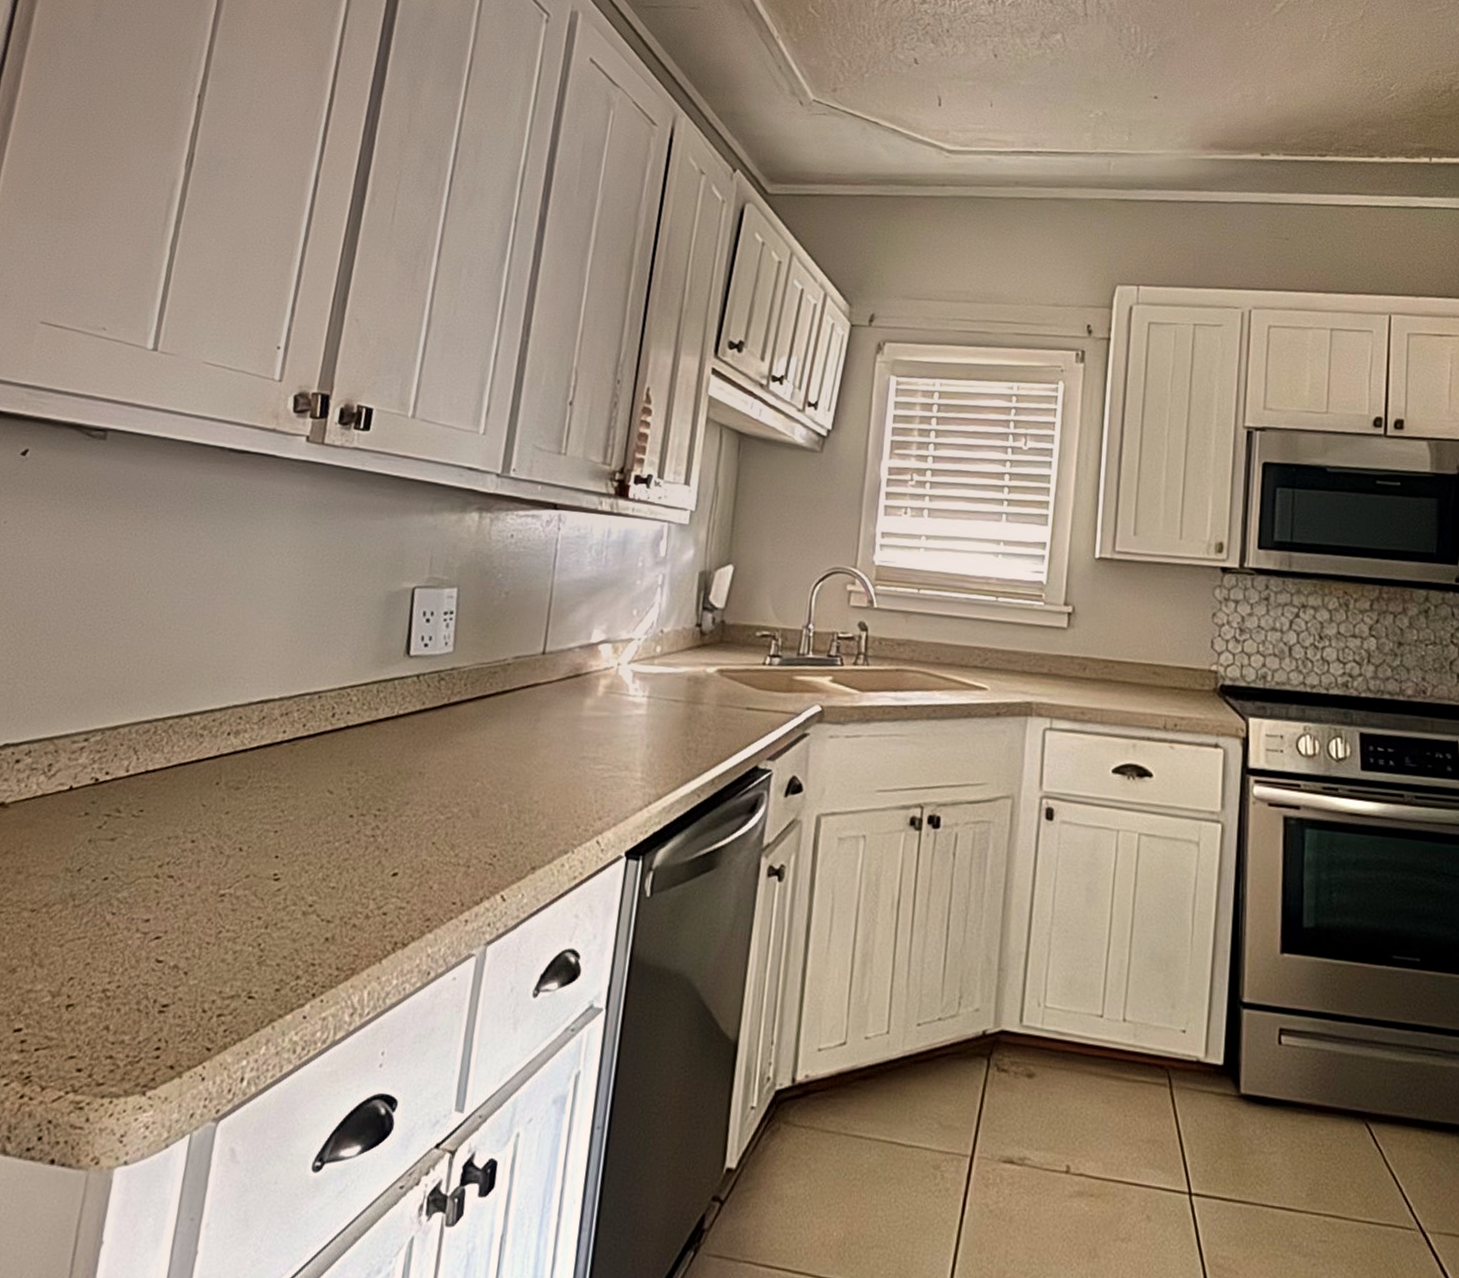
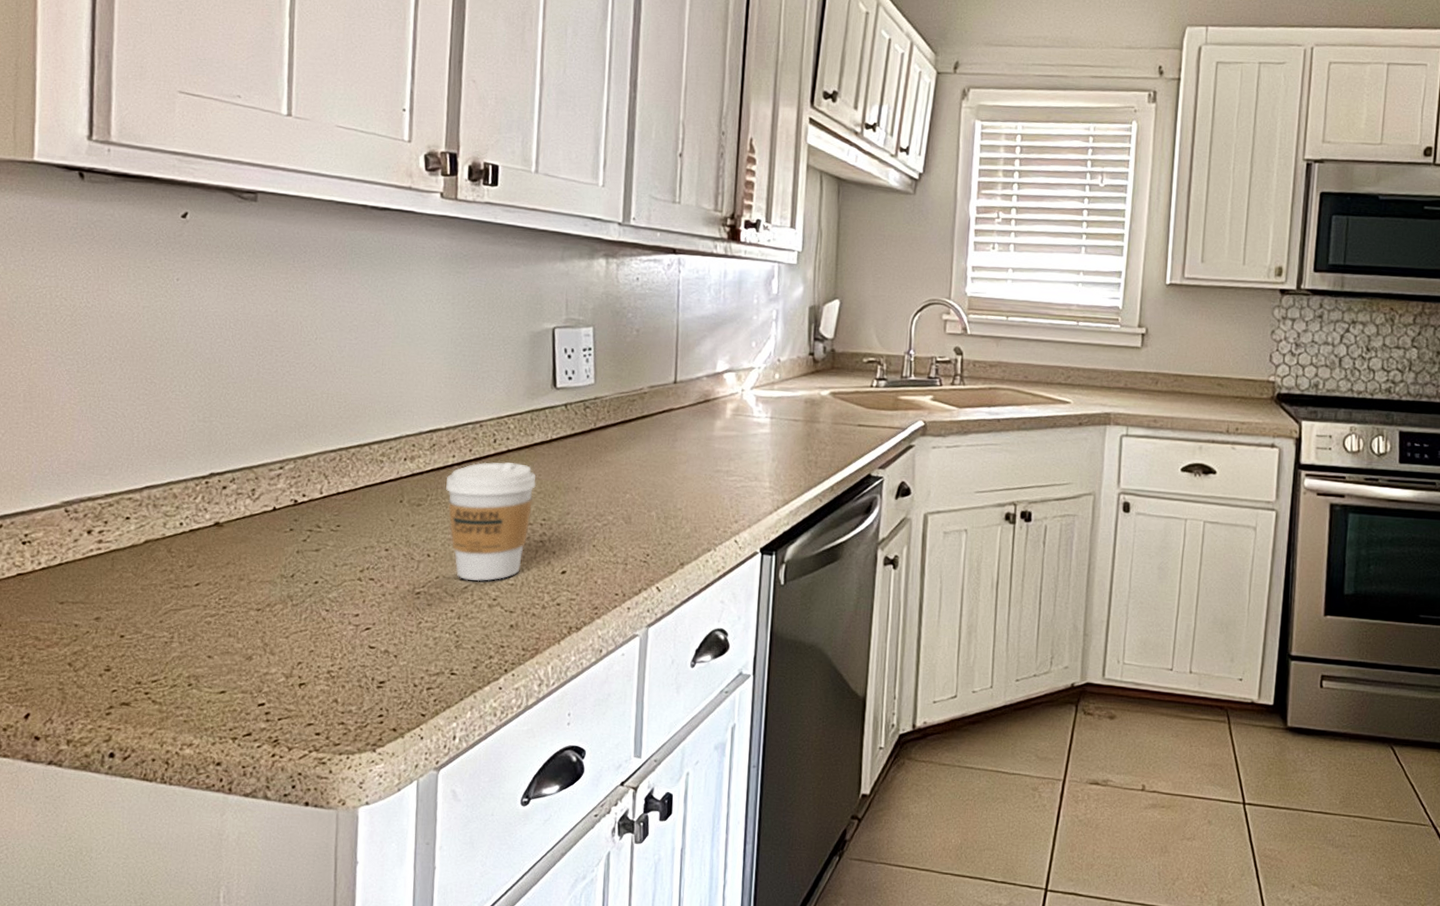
coffee cup: none [269,739,375,883] -> present [445,462,536,582]

